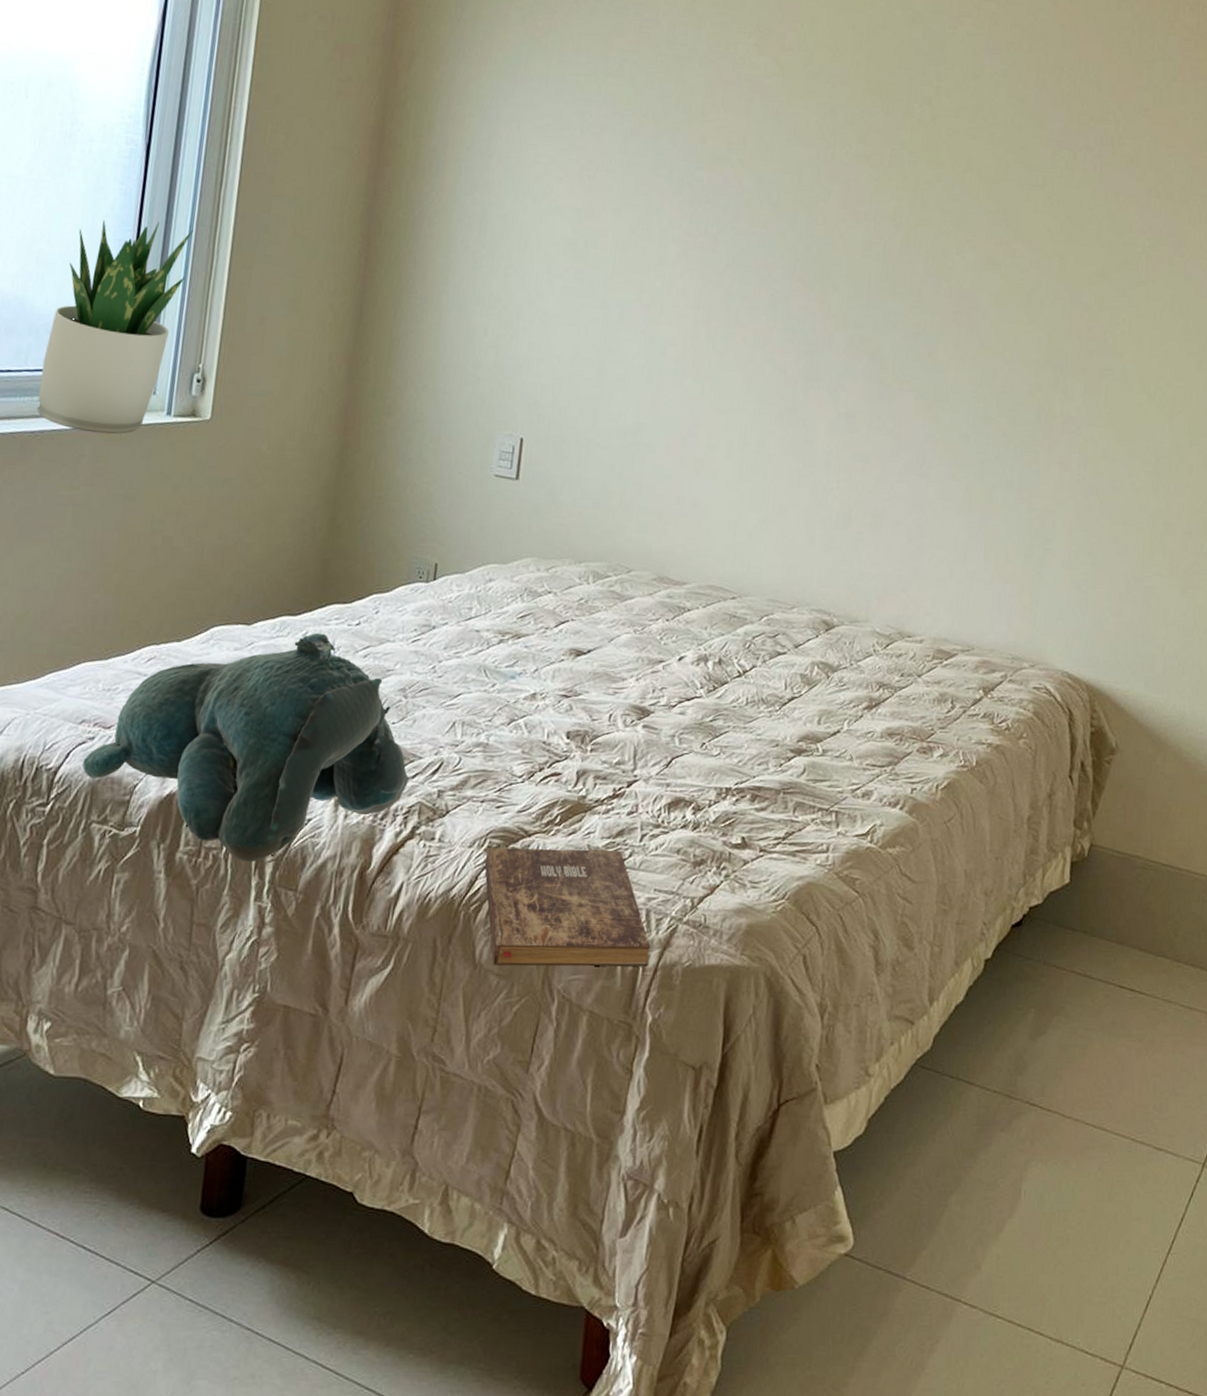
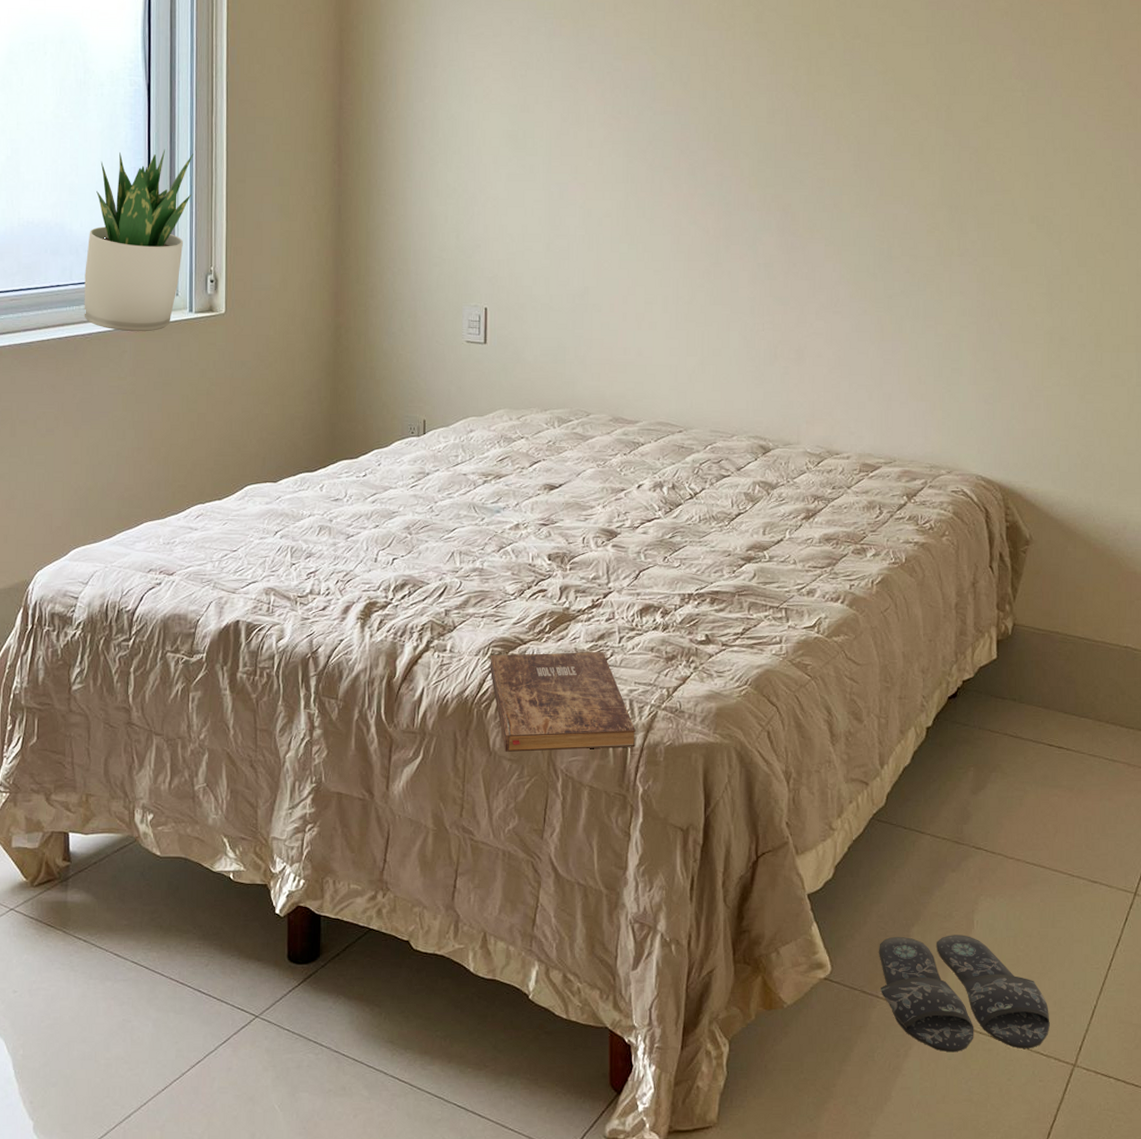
teddy bear: present [82,632,409,863] -> none [154,485,420,678]
slippers: none [908,1206,1099,1348] -> present [879,935,1050,1053]

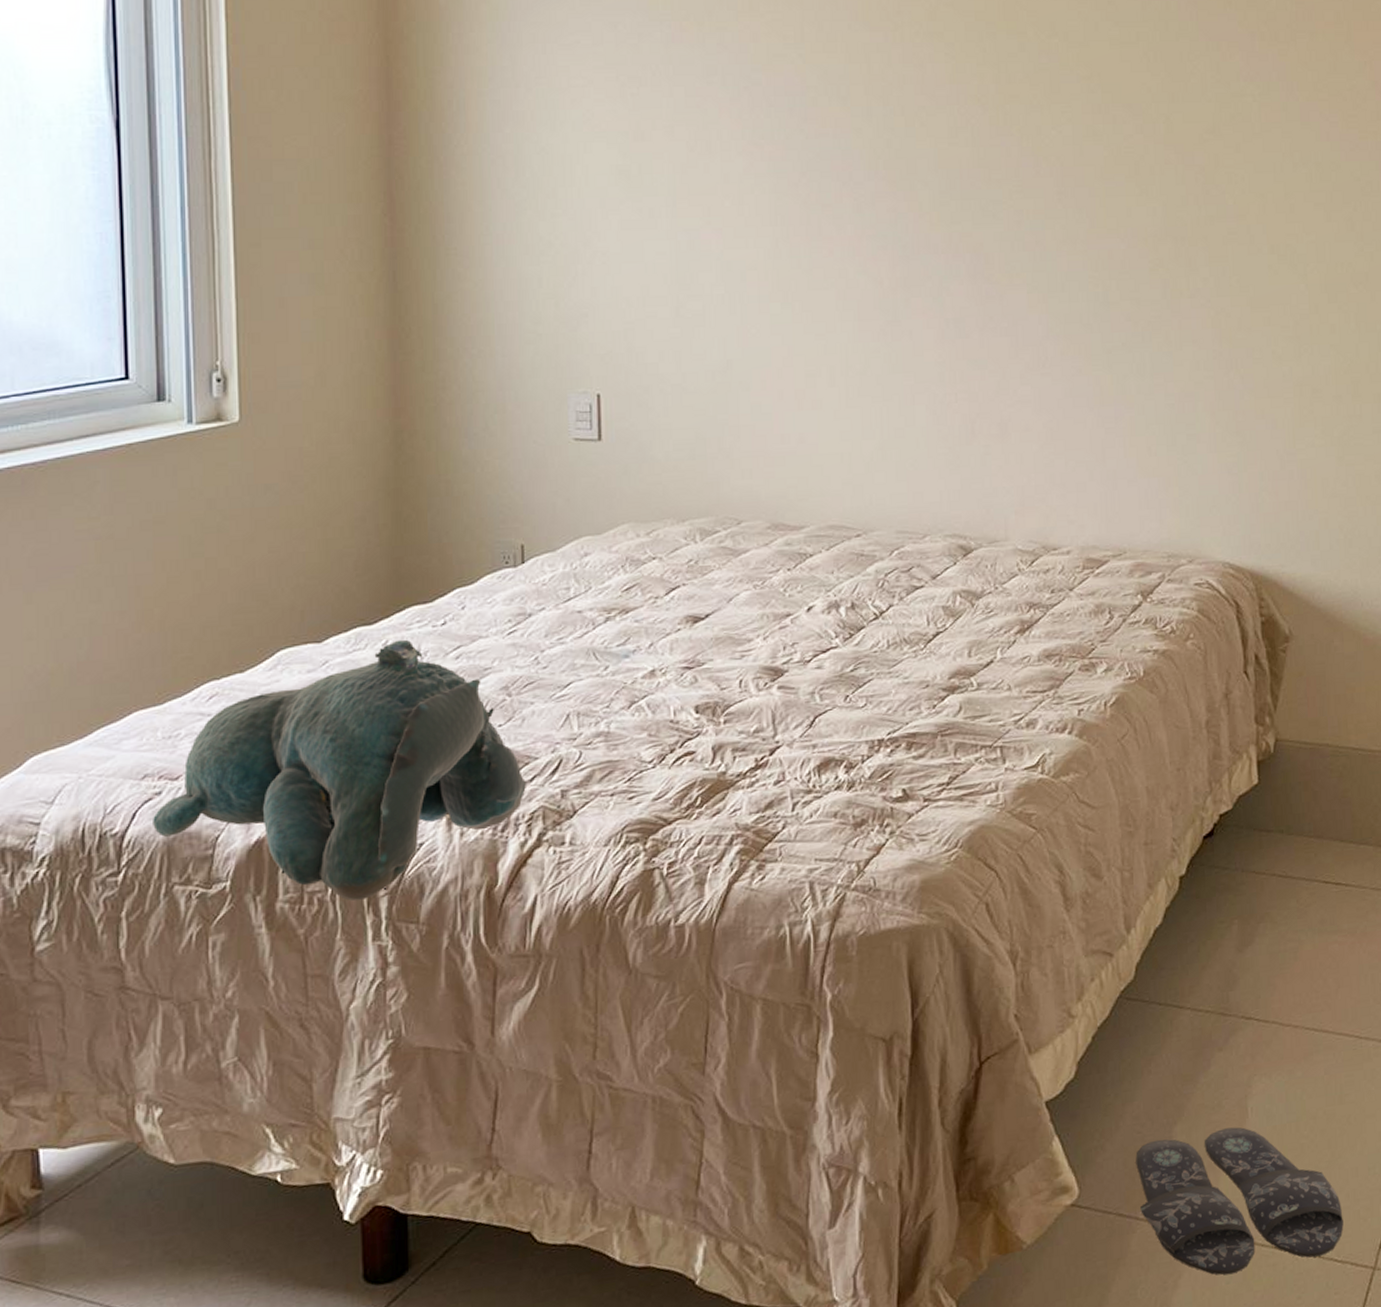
planter: present [84,149,193,332] -> none [33,206,185,455]
teddy bear: none [154,485,420,678] -> present [153,639,526,901]
bible: present [490,652,636,752] -> none [624,825,820,967]

